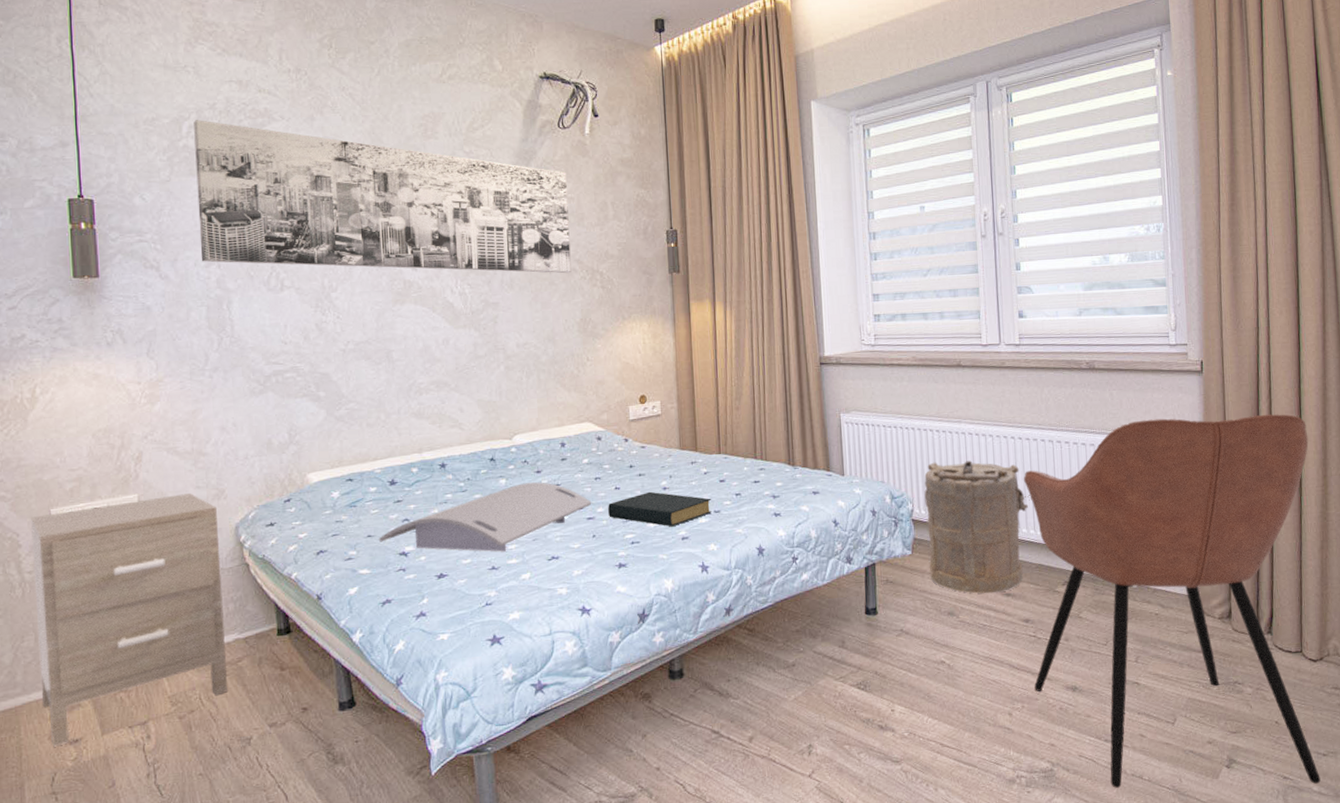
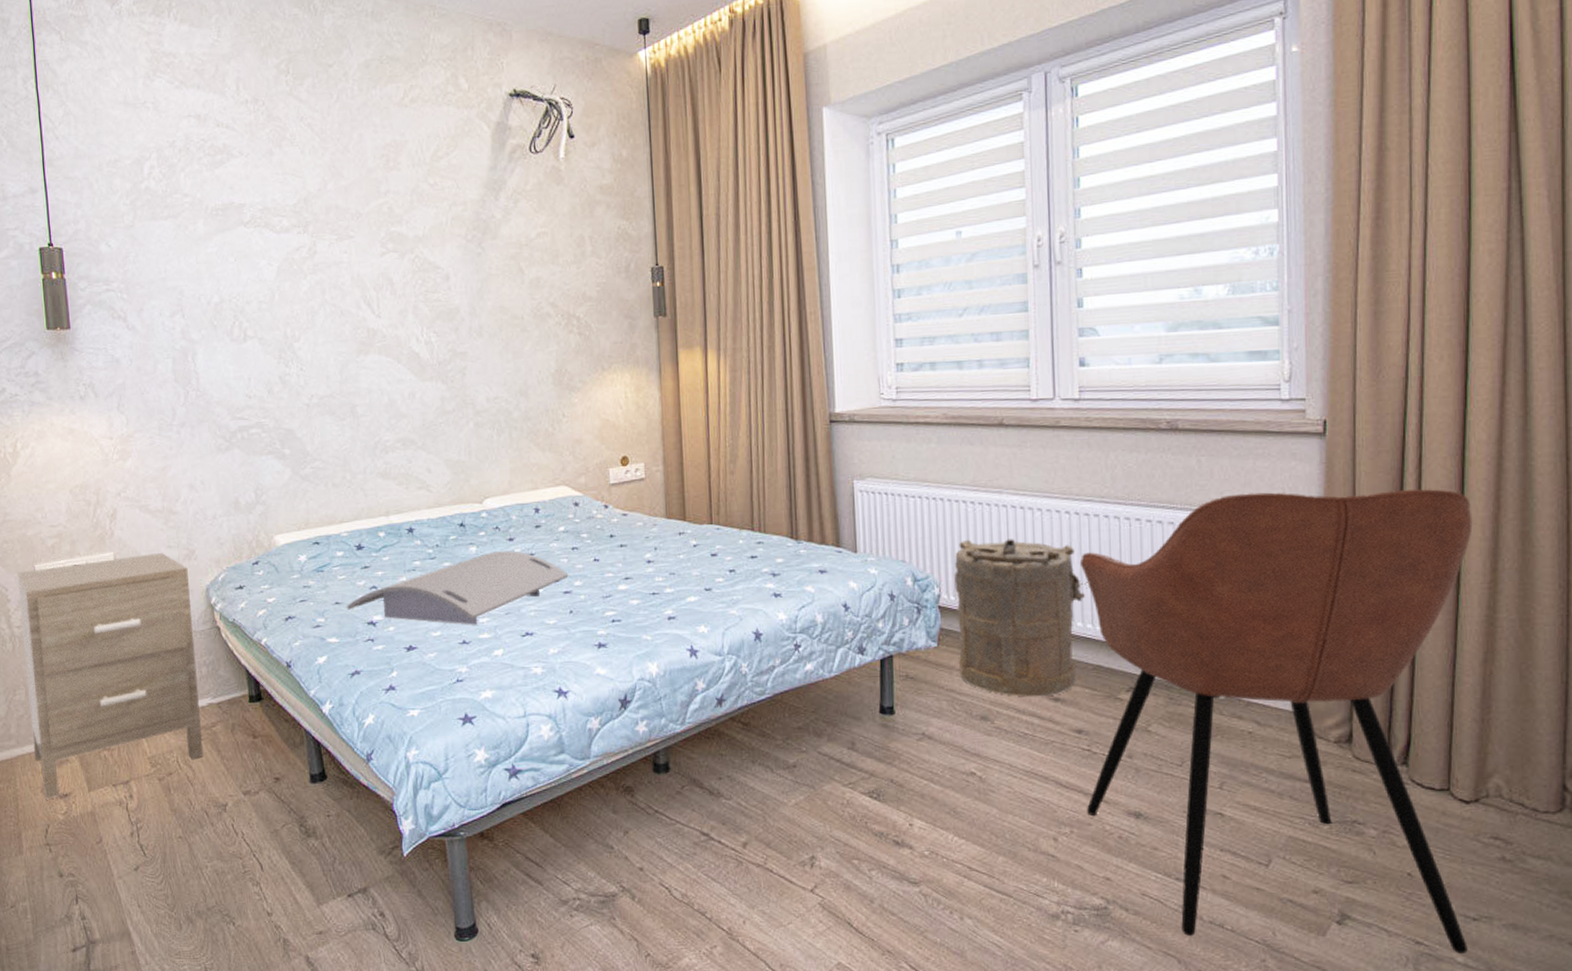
wall art: present [194,120,572,274] -> none [154,159,545,319]
hardback book: present [608,491,712,527] -> none [586,564,703,605]

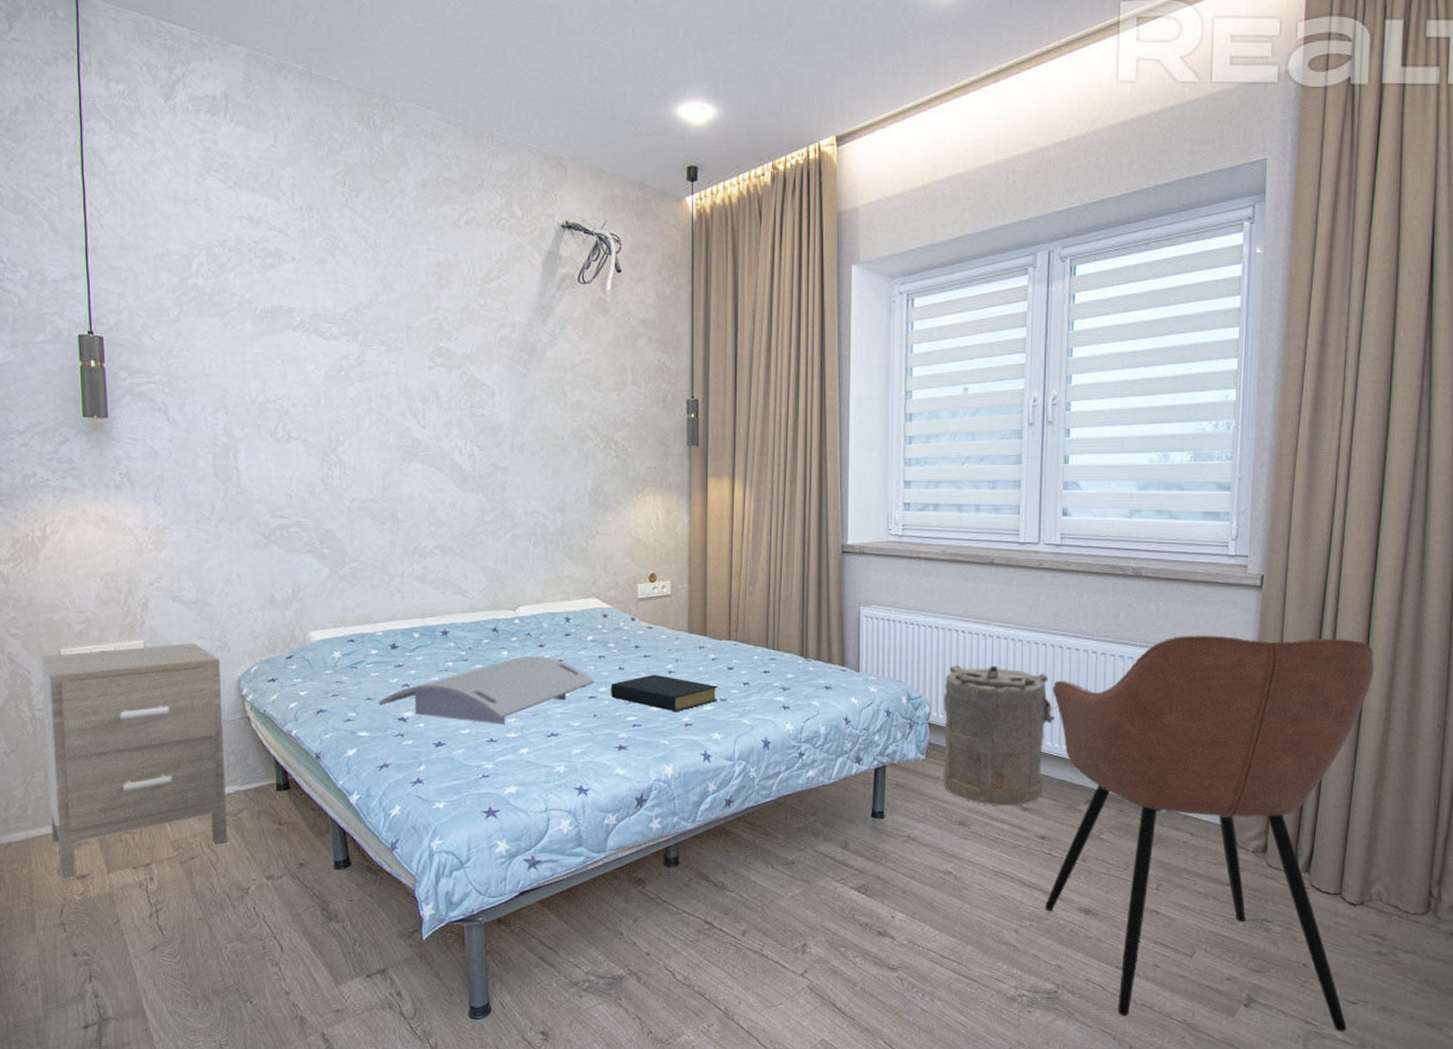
hardback book: none [586,564,703,605] -> present [611,674,718,712]

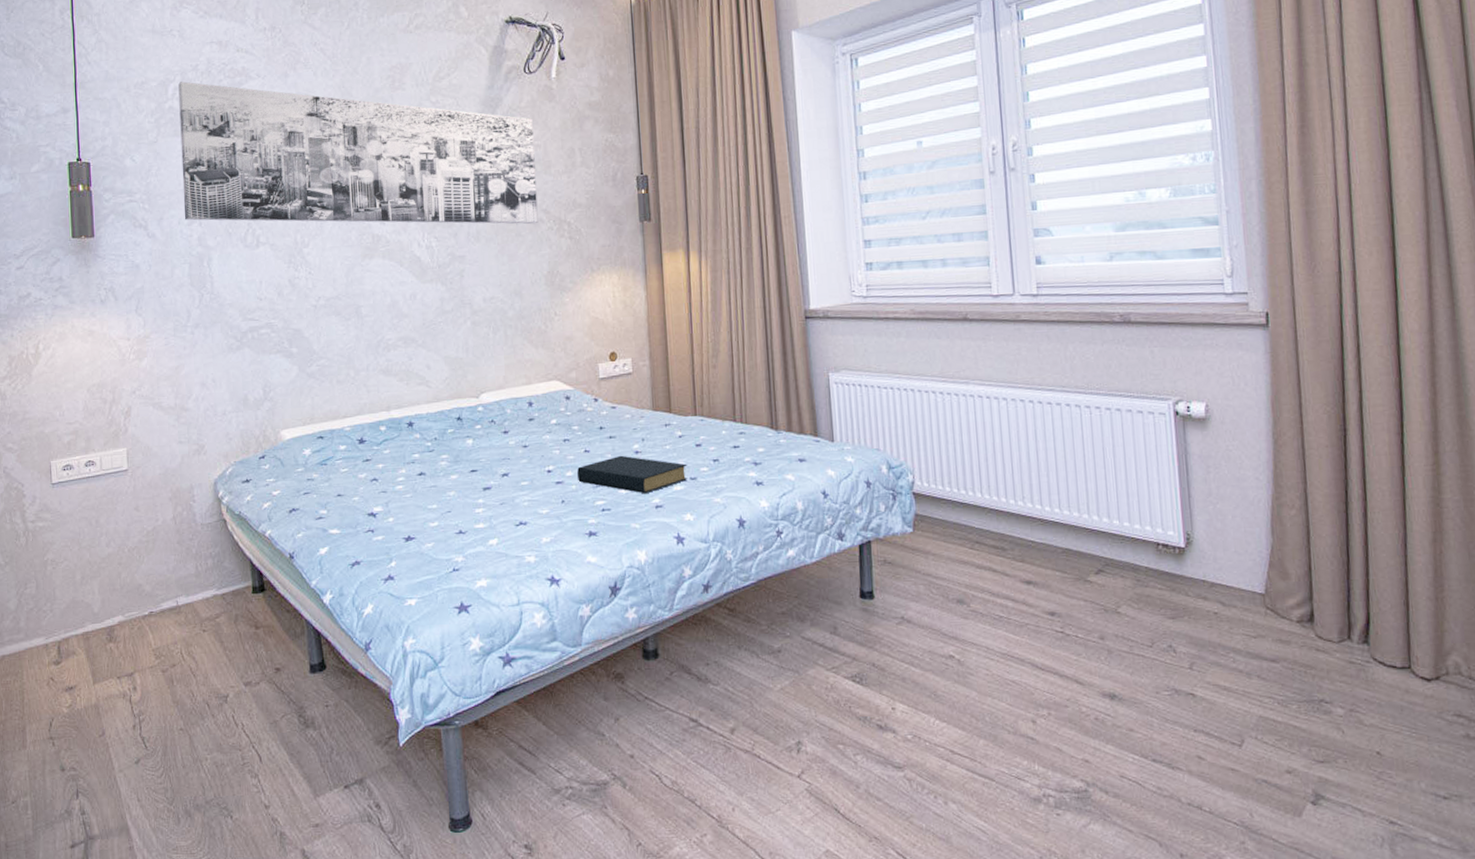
nightstand: present [41,643,227,880] -> none [34,448,206,693]
wall art: none [203,257,585,440] -> present [178,81,538,224]
serving tray: present [378,656,595,725] -> none [347,443,561,516]
laundry hamper: present [943,664,1060,806] -> none [926,427,1056,581]
armchair: present [1045,635,1375,1032] -> none [1044,376,1441,833]

